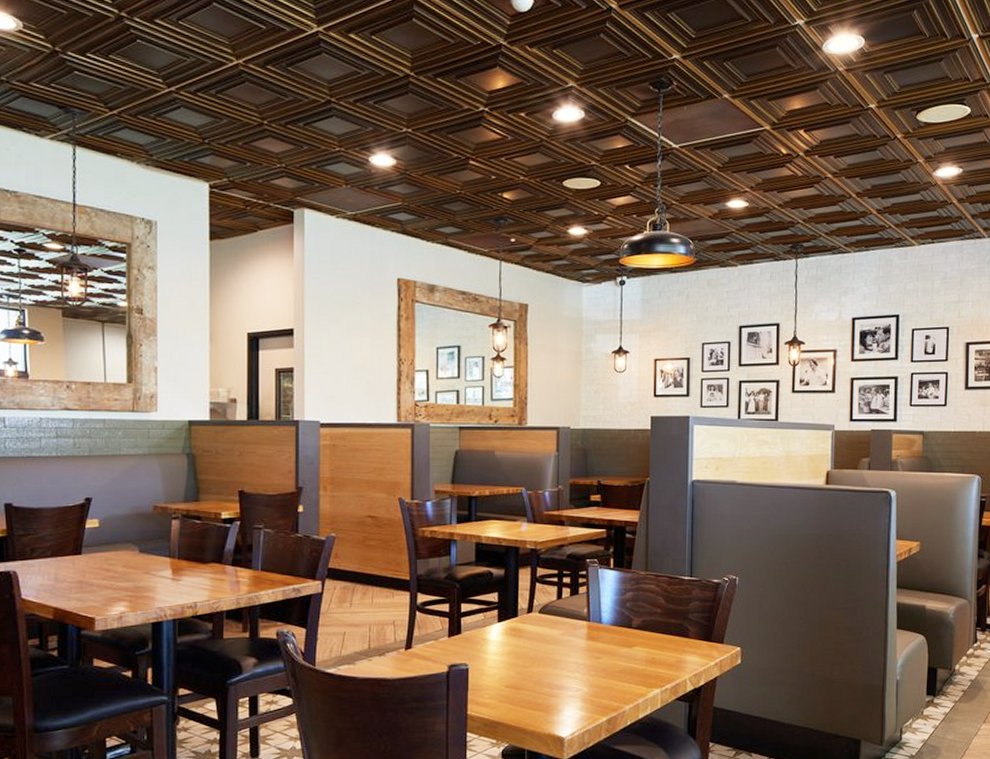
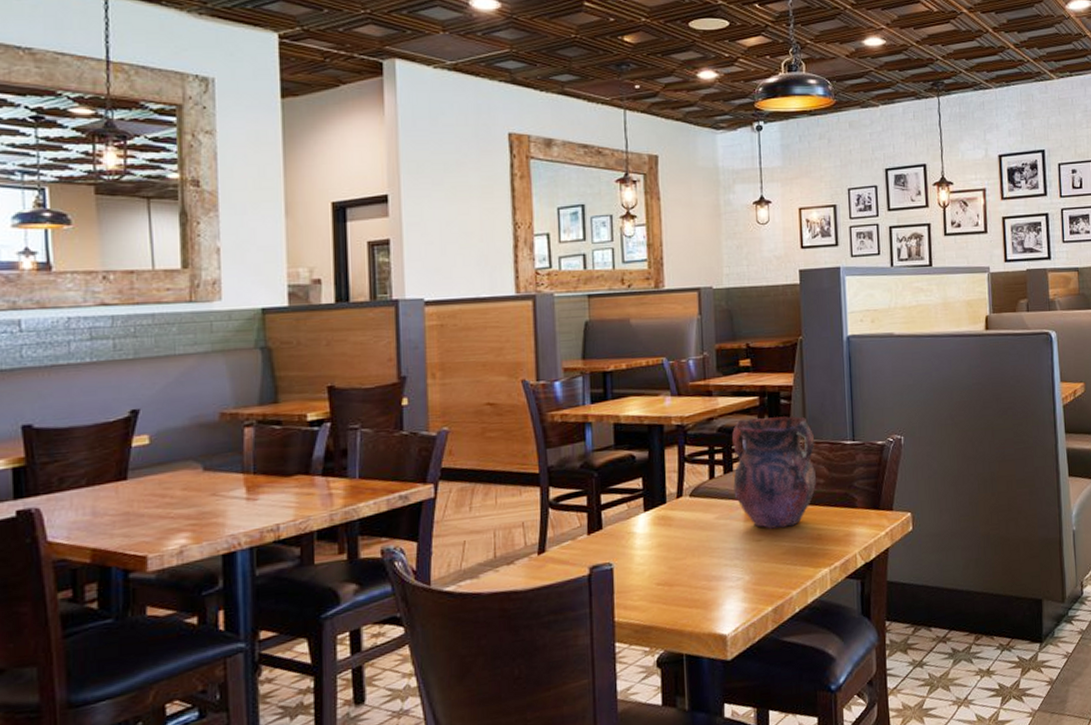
vase: none [578,548,655,649] -> present [731,416,816,529]

